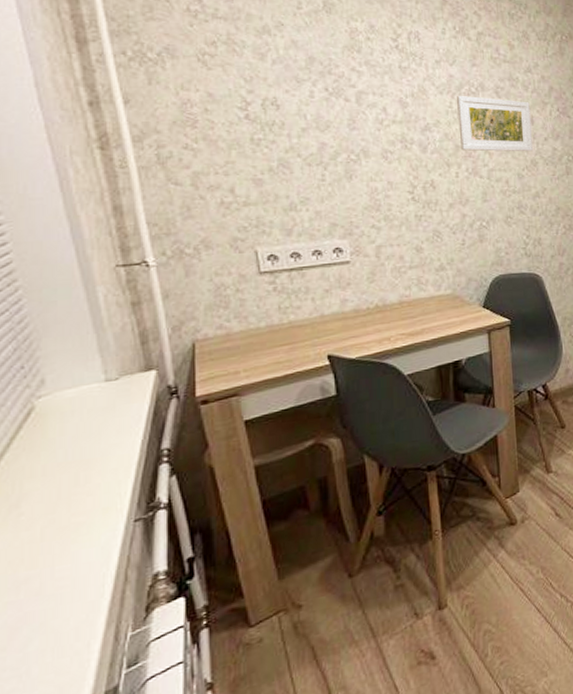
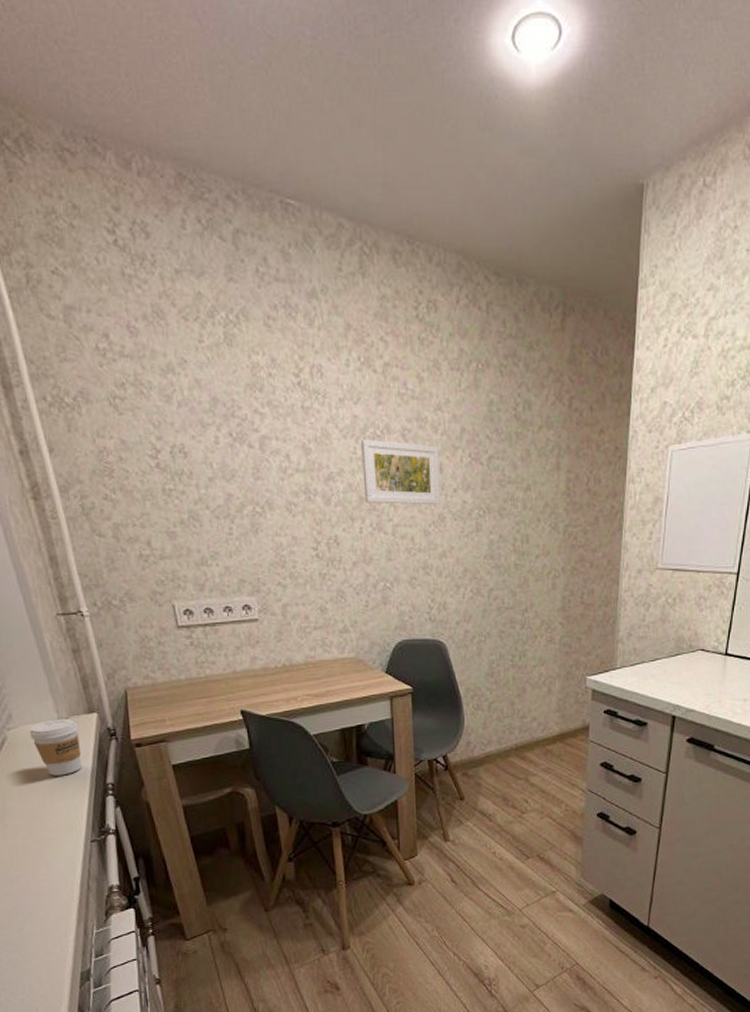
coffee cup: none [66,379,132,447] -> present [29,719,82,776]

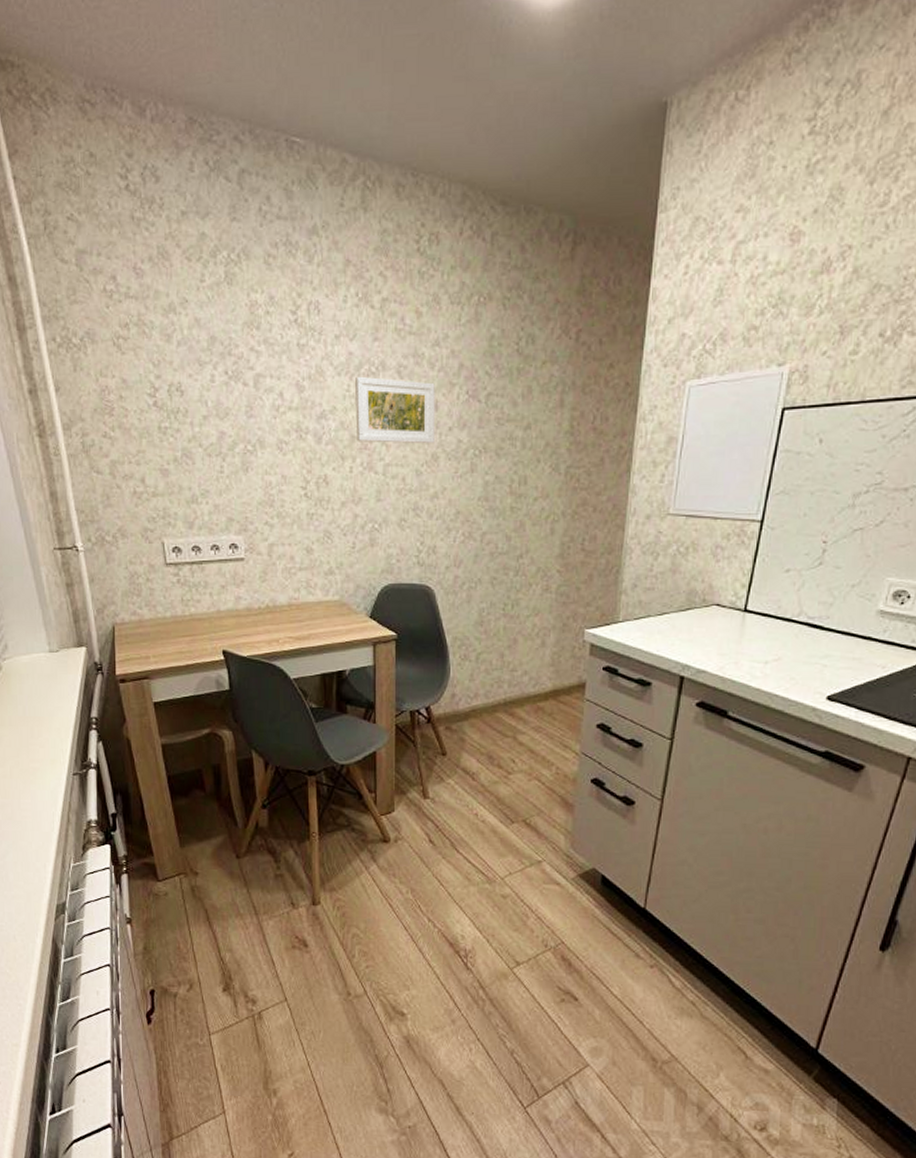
coffee cup: present [29,719,82,776] -> none [22,651,69,707]

